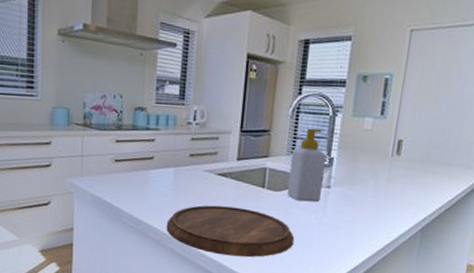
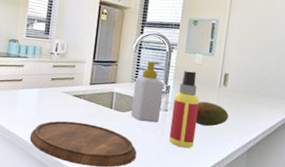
spray bottle: none [332,138,368,230] -> present [169,71,199,148]
fruit: none [362,174,402,204] -> present [195,101,229,127]

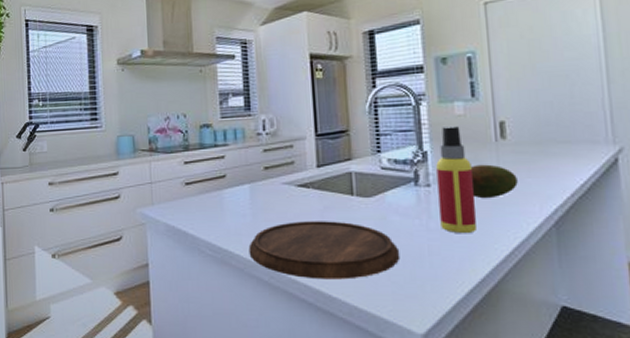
soap bottle: present [130,61,163,123] -> none [377,121,421,206]

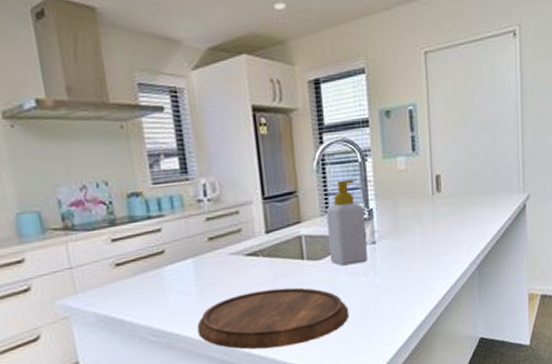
soap bottle: none [377,121,421,206] -> present [325,179,367,266]
spray bottle: present [436,126,476,234] -> none [381,182,415,286]
fruit: present [470,164,518,199] -> none [410,217,449,251]

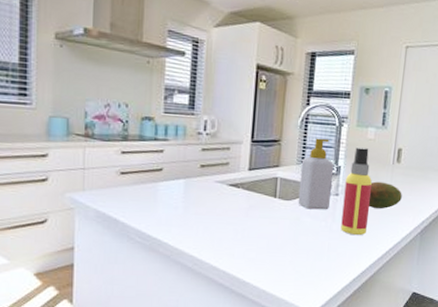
cutting board: present [197,287,350,350] -> none [177,216,306,268]
spray bottle: none [381,182,415,286] -> present [340,147,372,236]
fruit: none [410,217,449,251] -> present [368,181,402,209]

